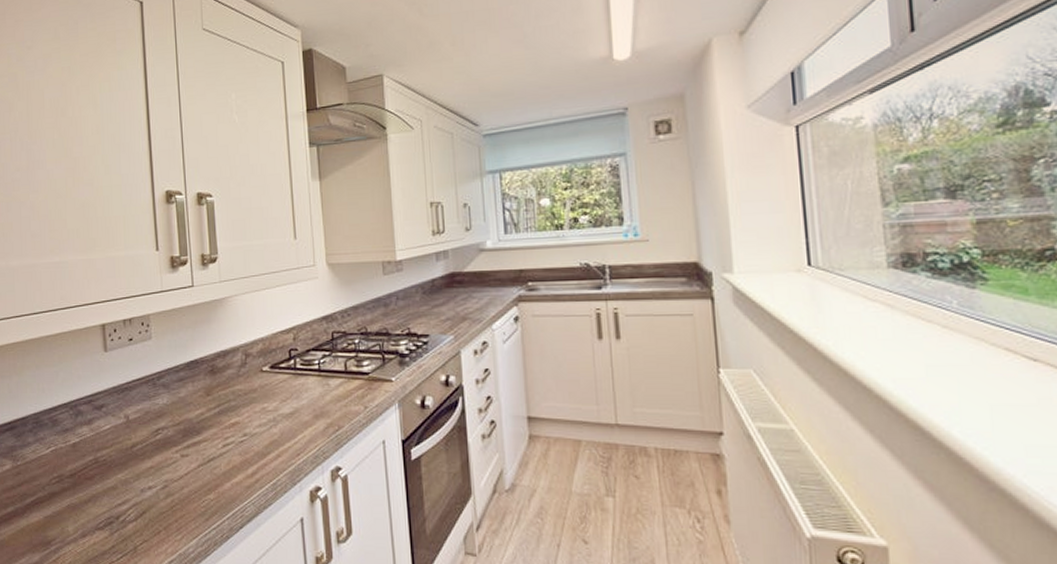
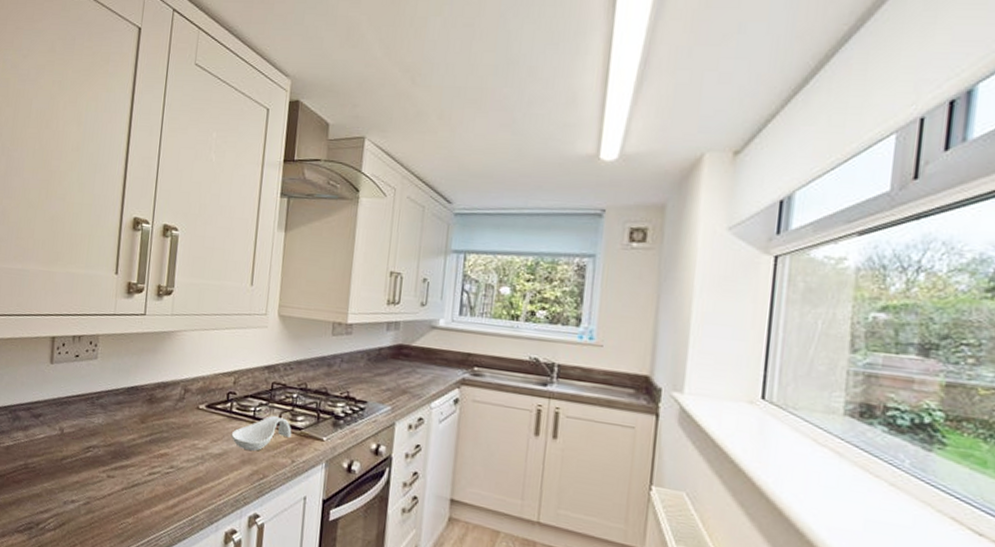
spoon rest: none [299,364,360,405] -> present [231,415,292,451]

